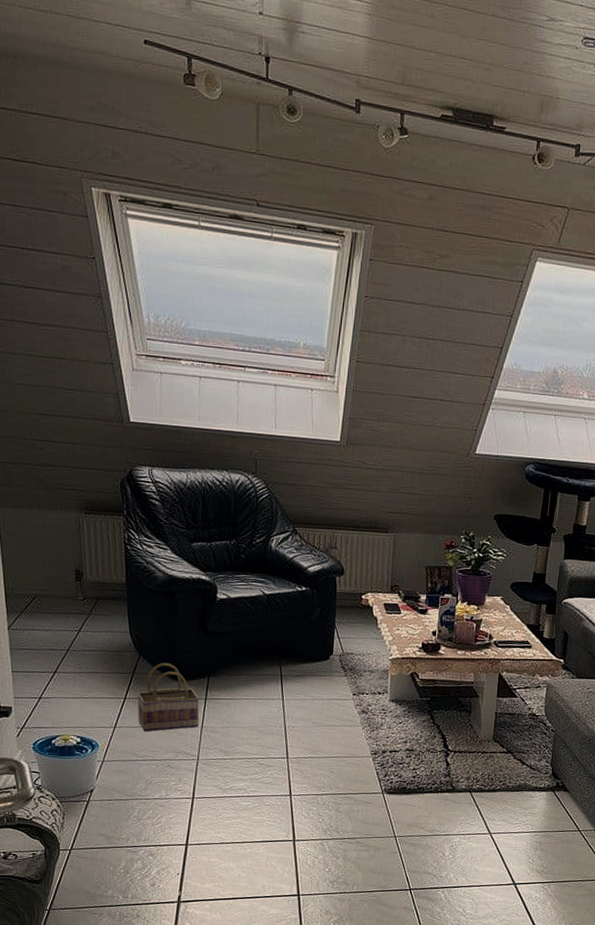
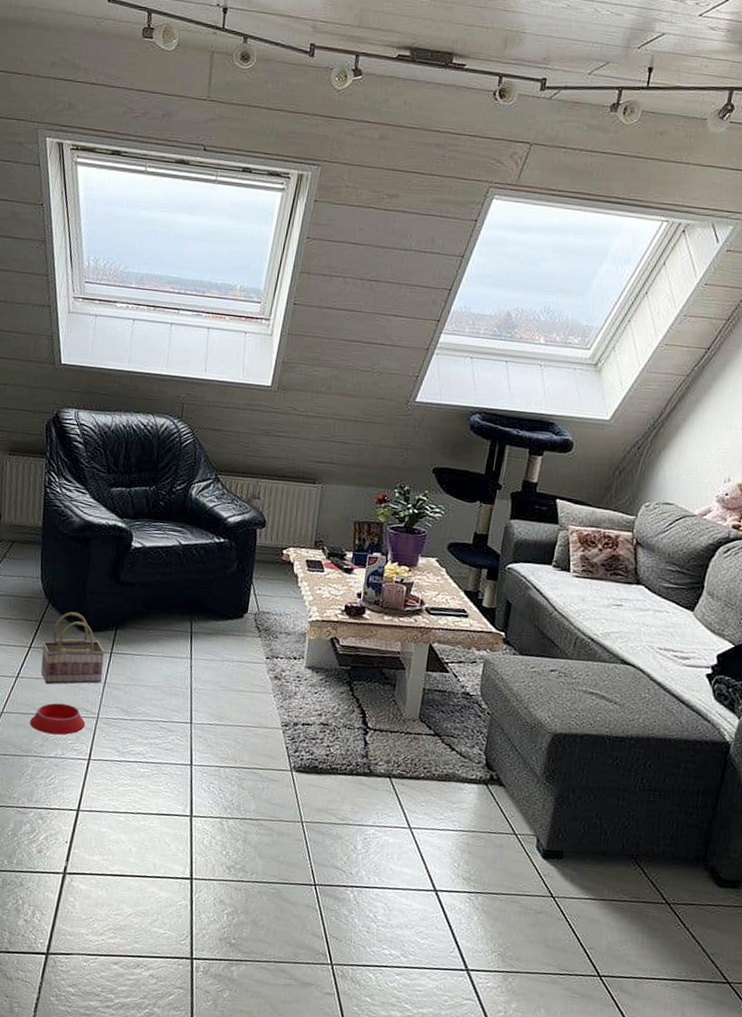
pet bowl: none [132,748,187,778] -> present [30,702,86,735]

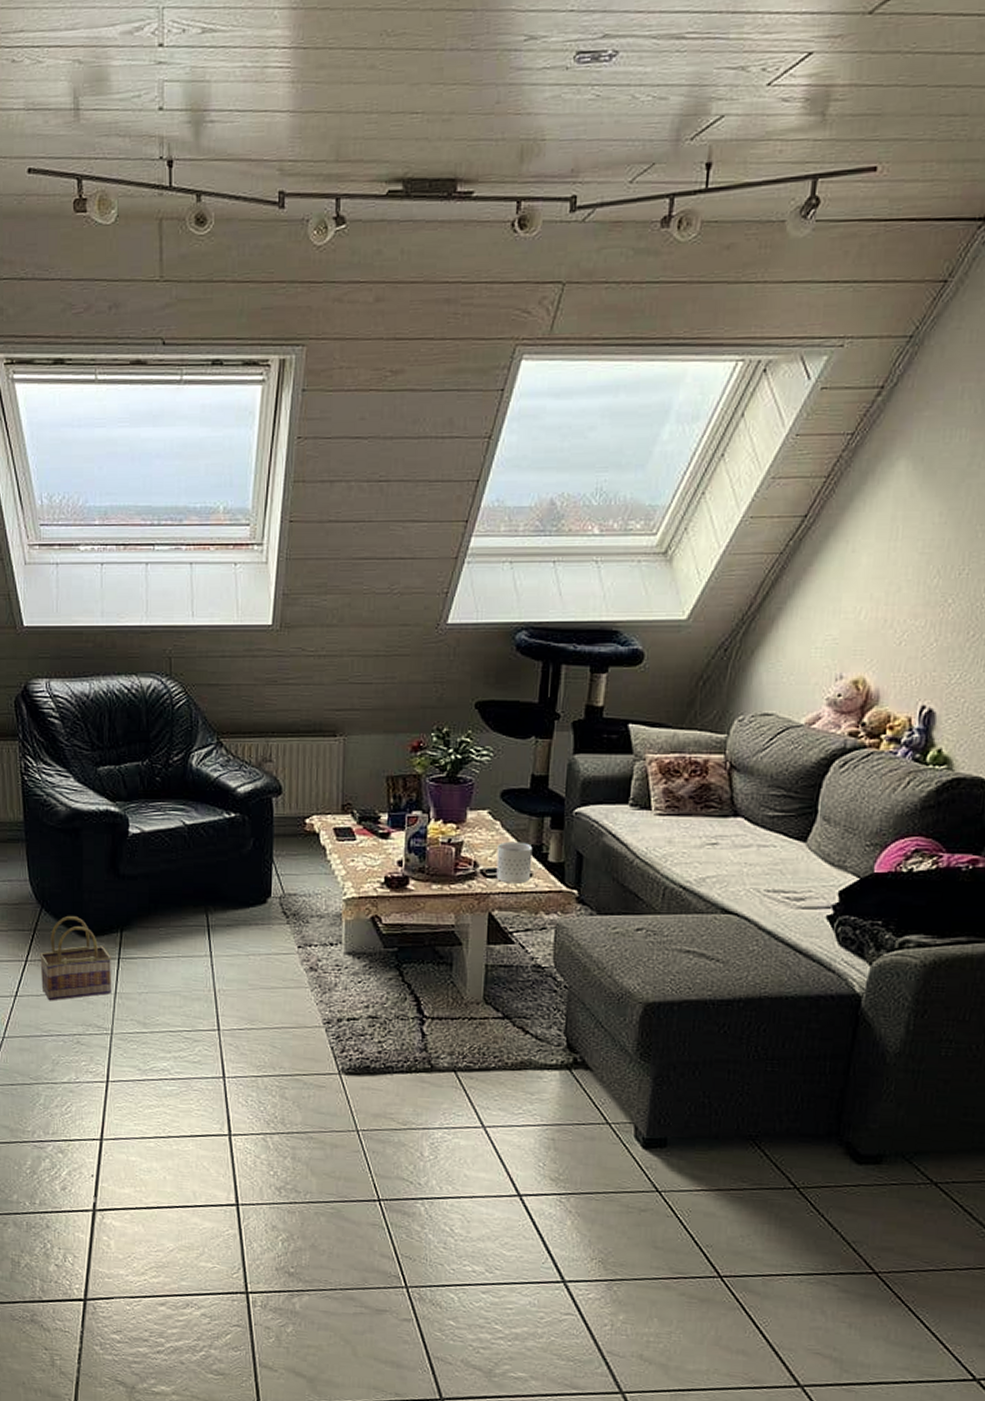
pet bowl: present [30,702,86,735] -> none [36,1021,99,1057]
mug: none [438,586,471,622] -> present [496,841,533,884]

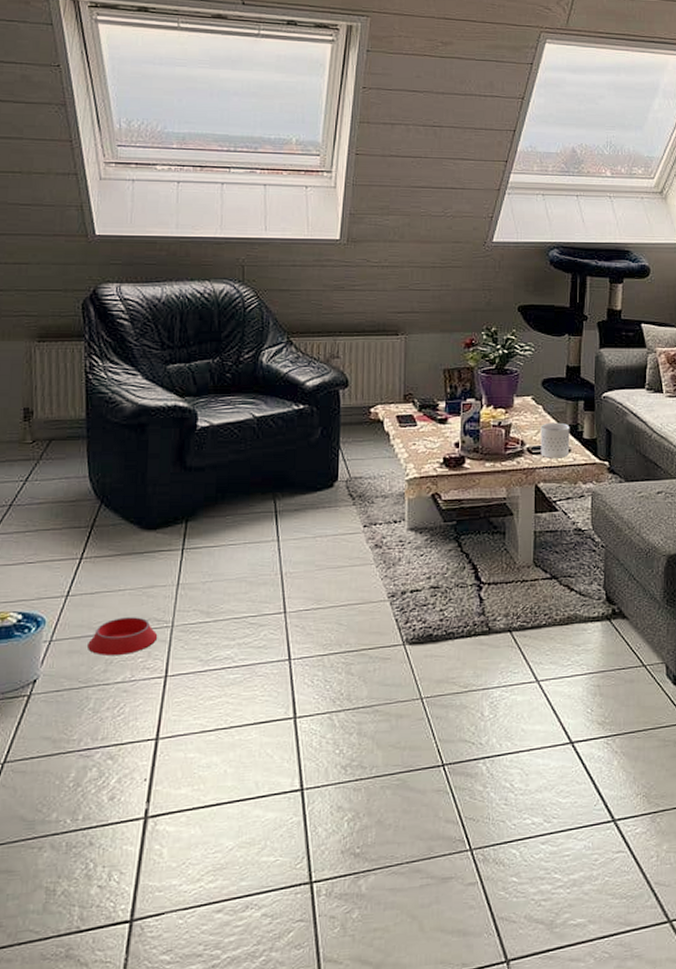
pet bowl: none [36,1021,99,1057] -> present [88,617,158,655]
basket: present [39,916,112,1001] -> none [95,510,175,598]

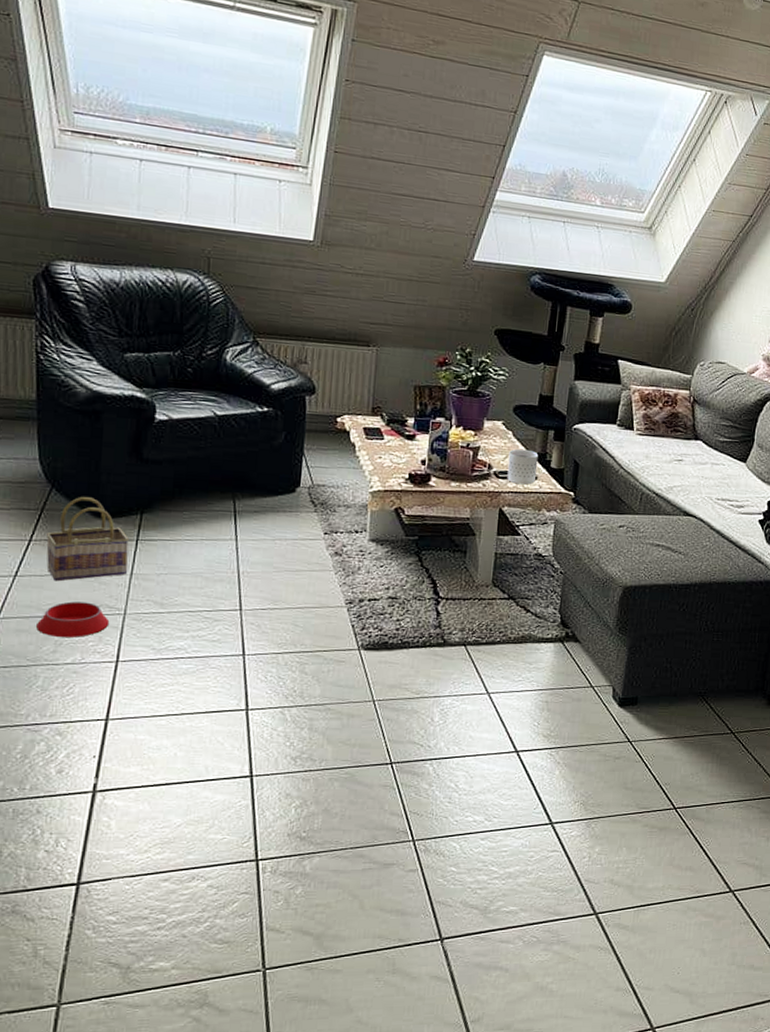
basket: none [95,510,175,598] -> present [45,497,129,582]

